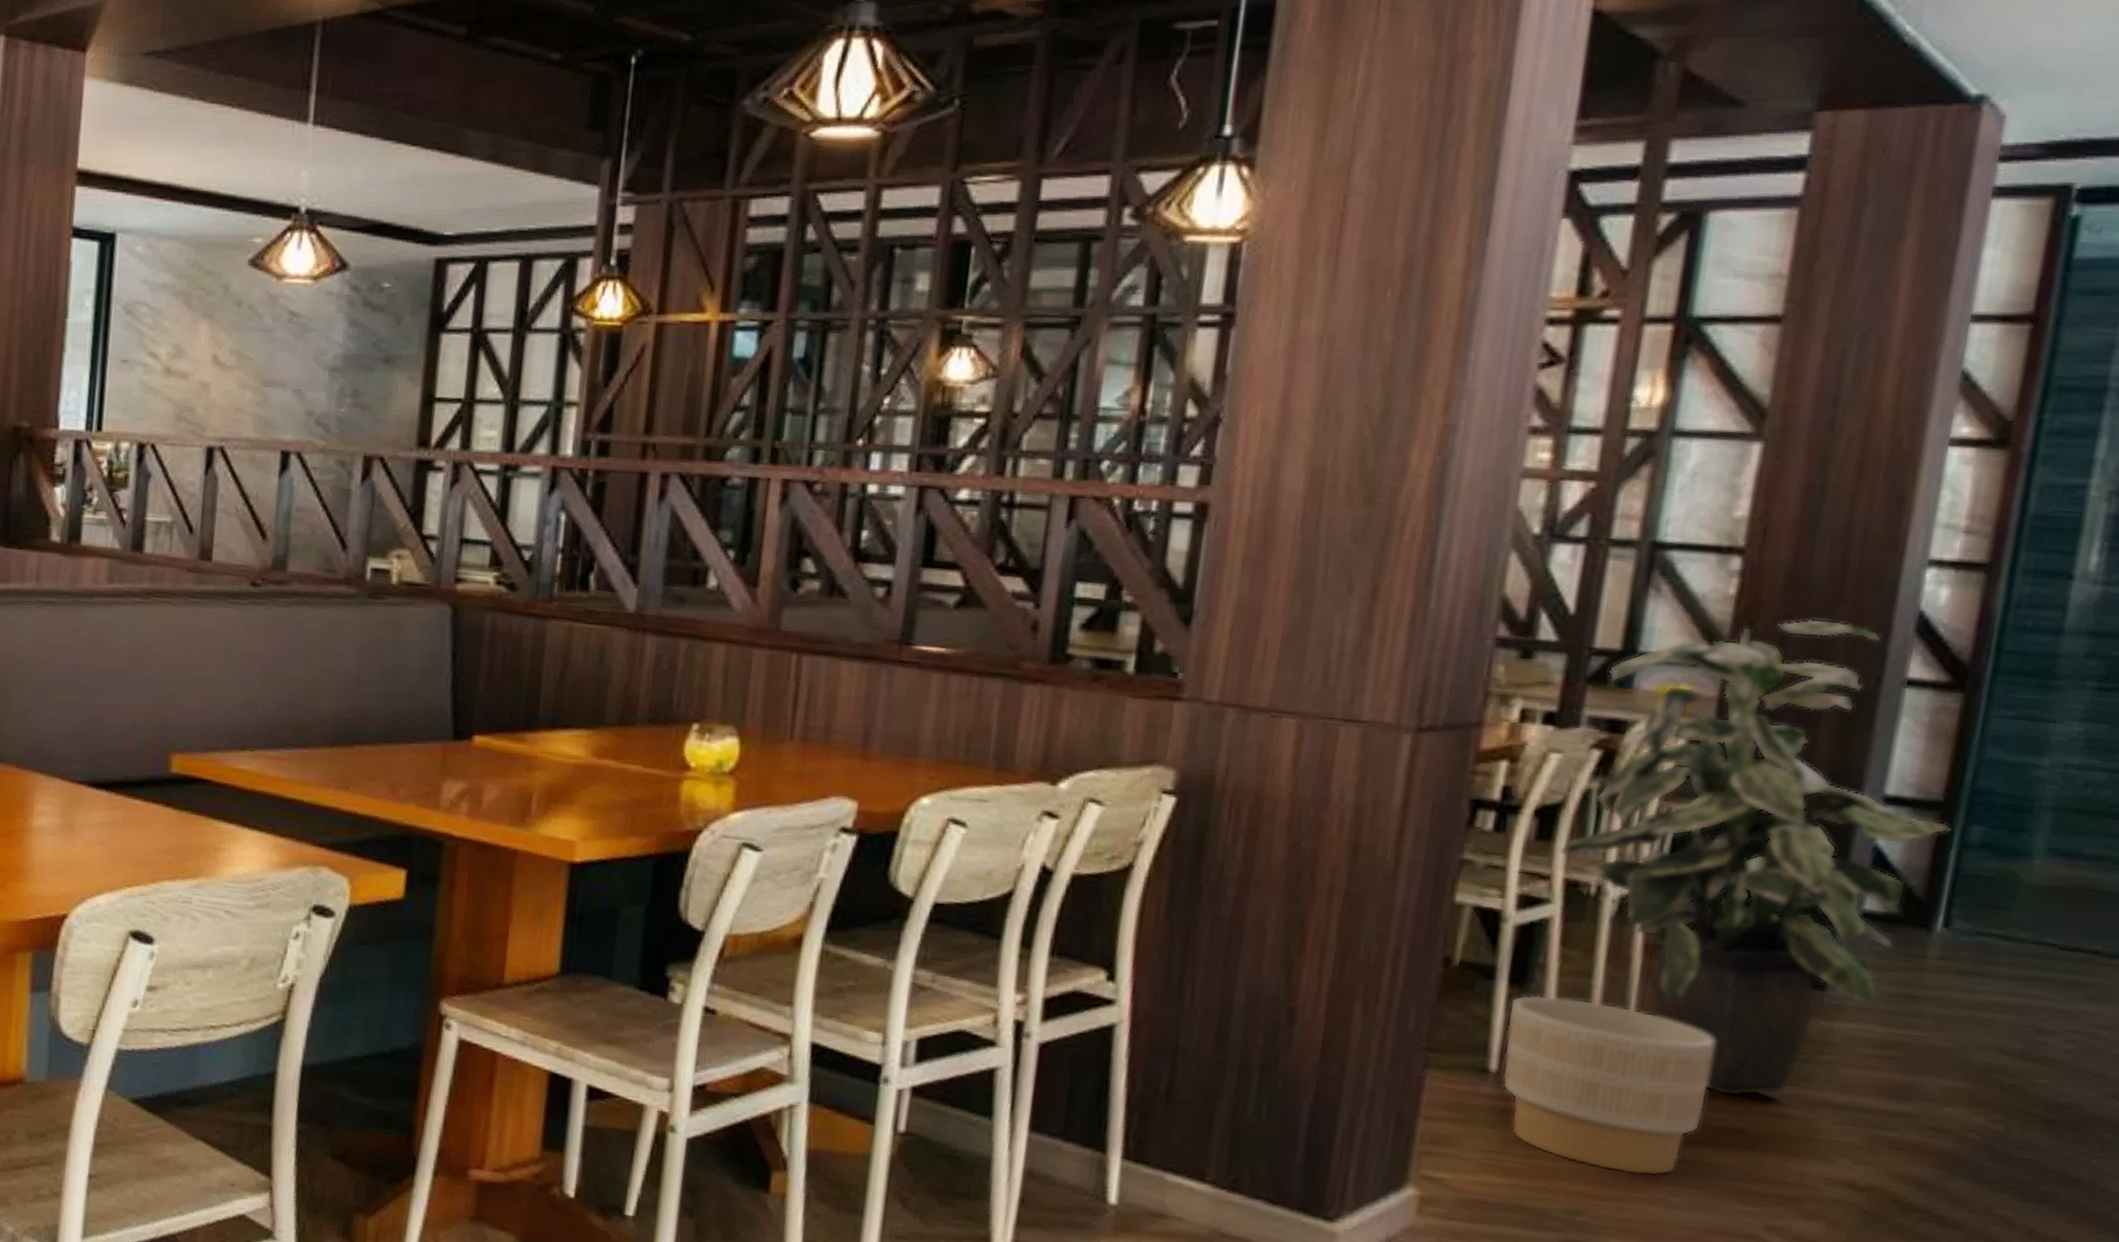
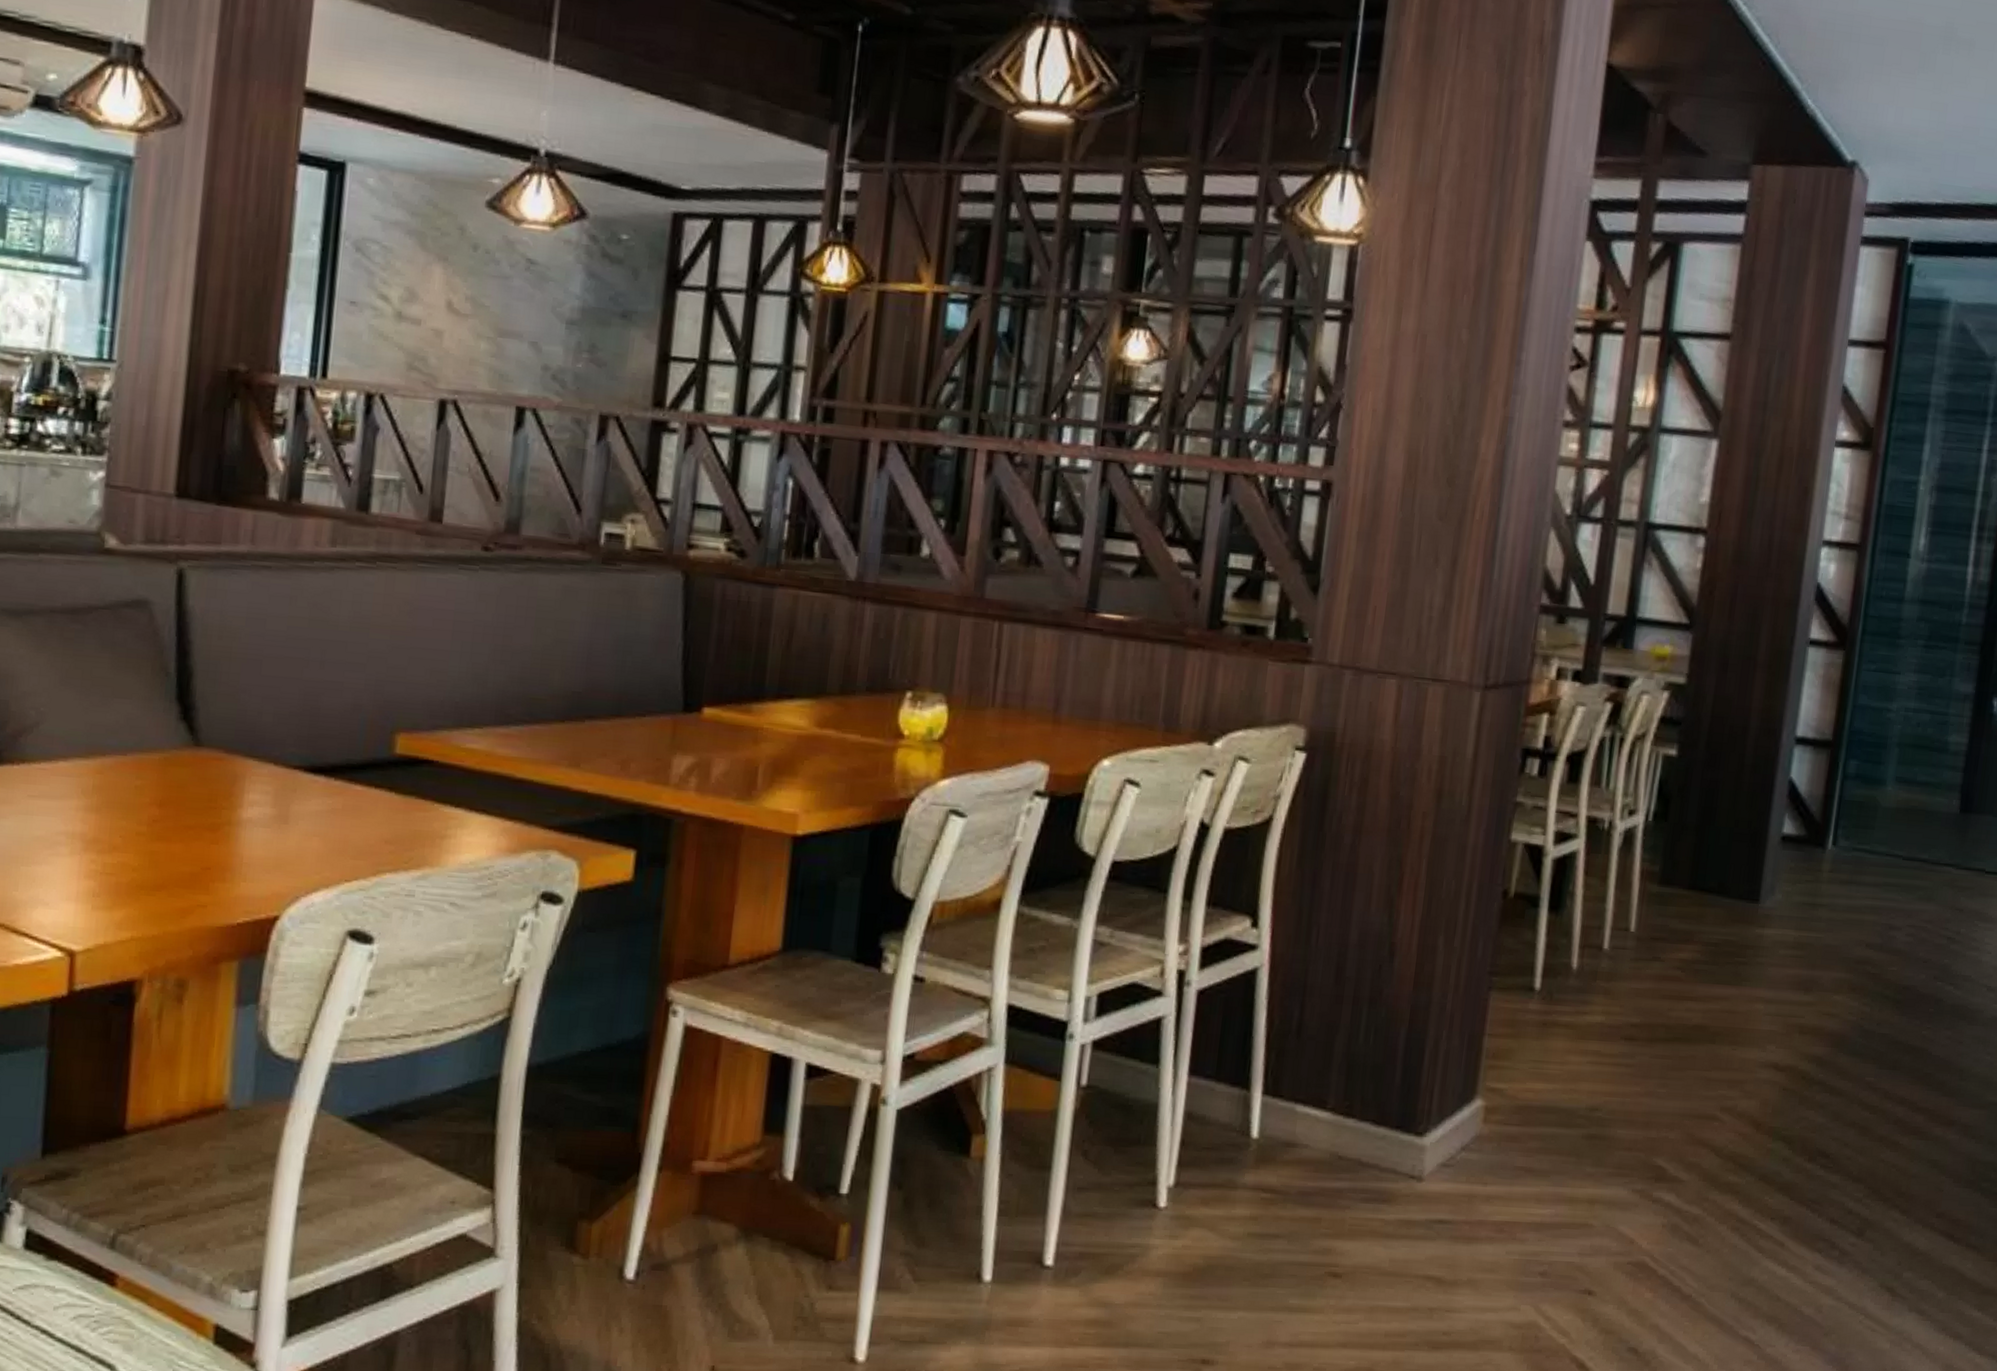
planter: present [1502,994,1715,1176] -> none [1543,919,1688,1072]
indoor plant: present [1559,618,1952,1097] -> none [1583,589,1838,998]

